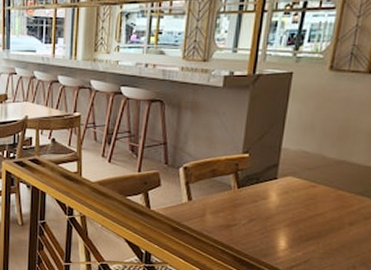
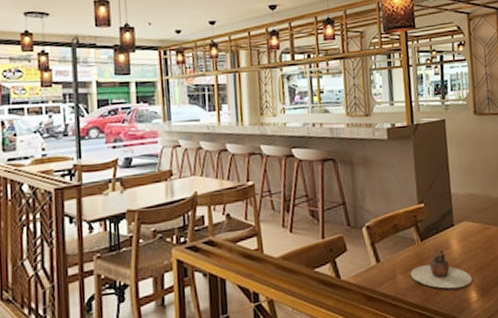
teapot: none [220,197,285,236] -> present [410,248,472,289]

